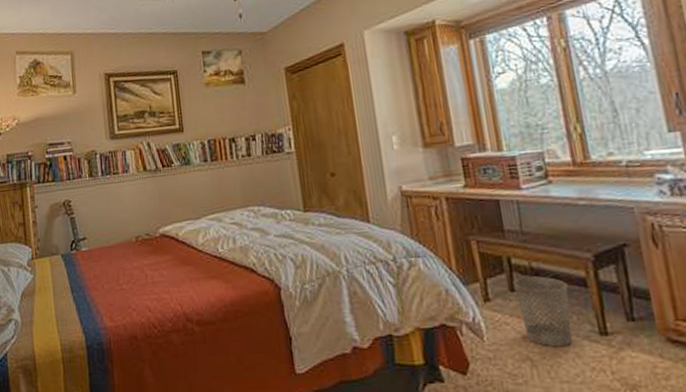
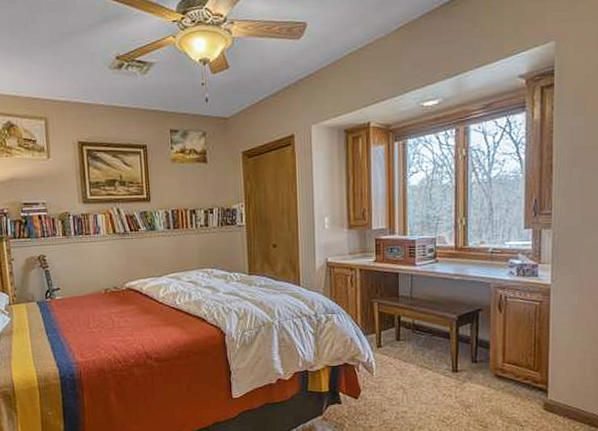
wastebasket: present [513,276,573,347] -> none [399,330,436,380]

